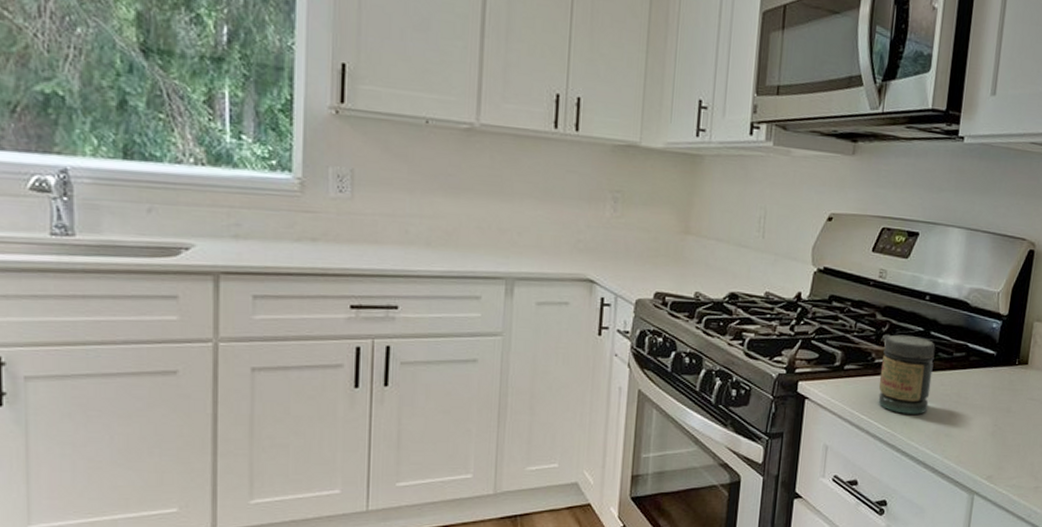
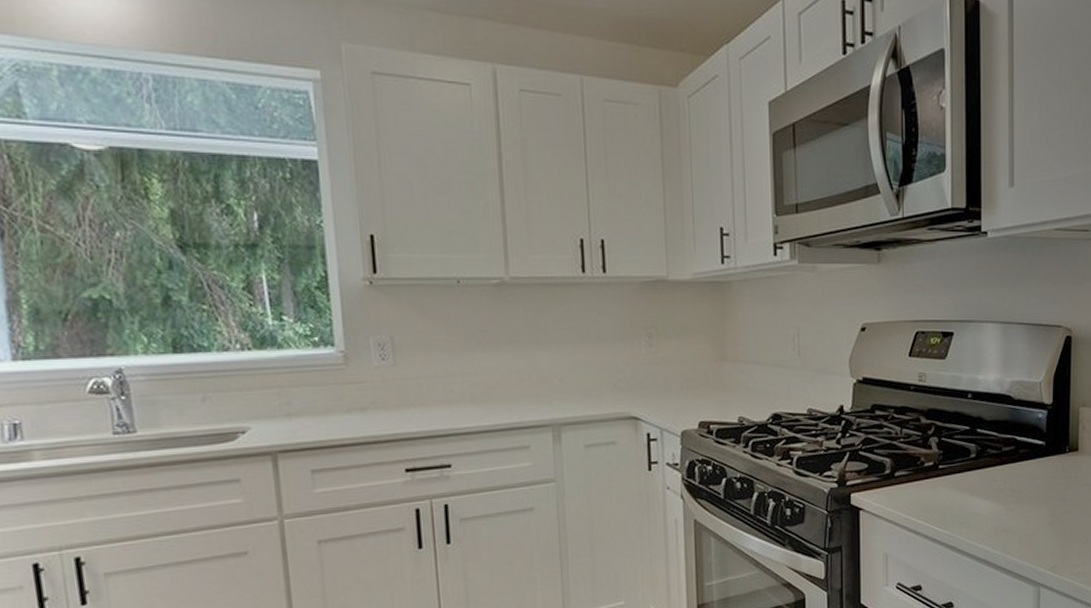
jar: present [878,334,936,414] -> none [931,435,984,514]

